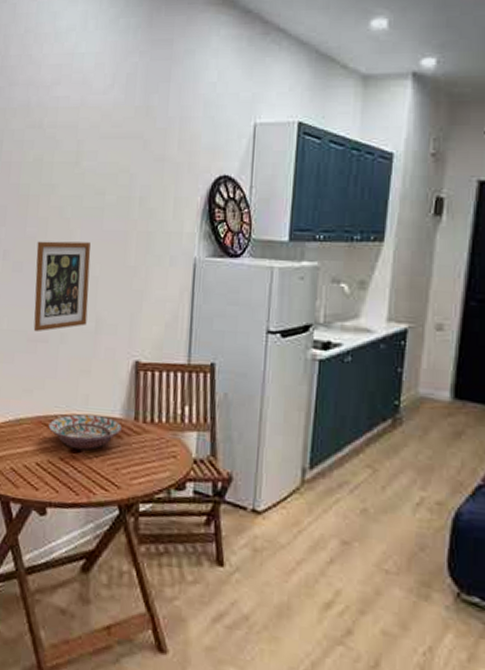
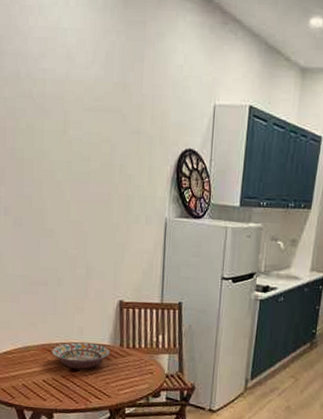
picture frame: present [33,241,91,332] -> none [33,200,80,277]

